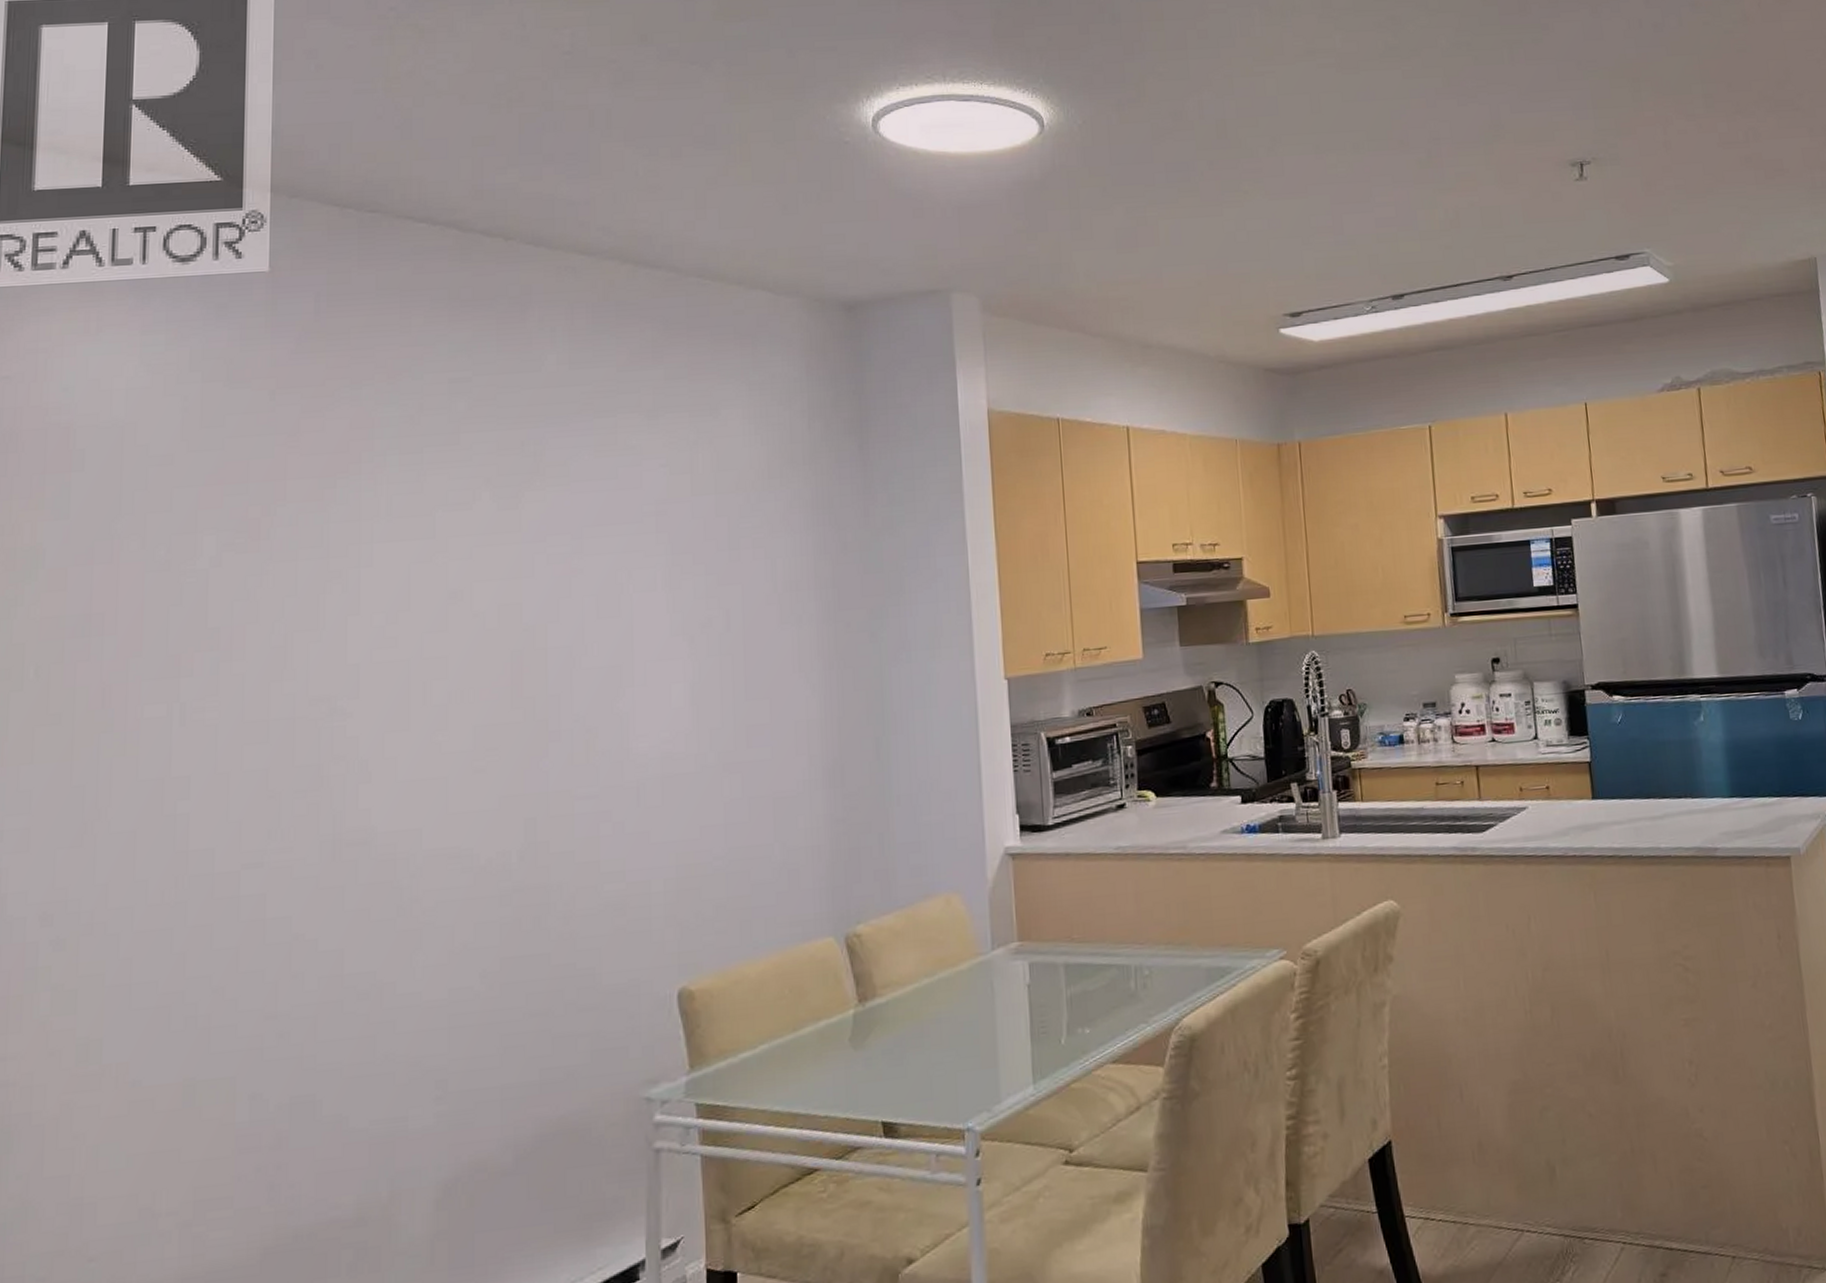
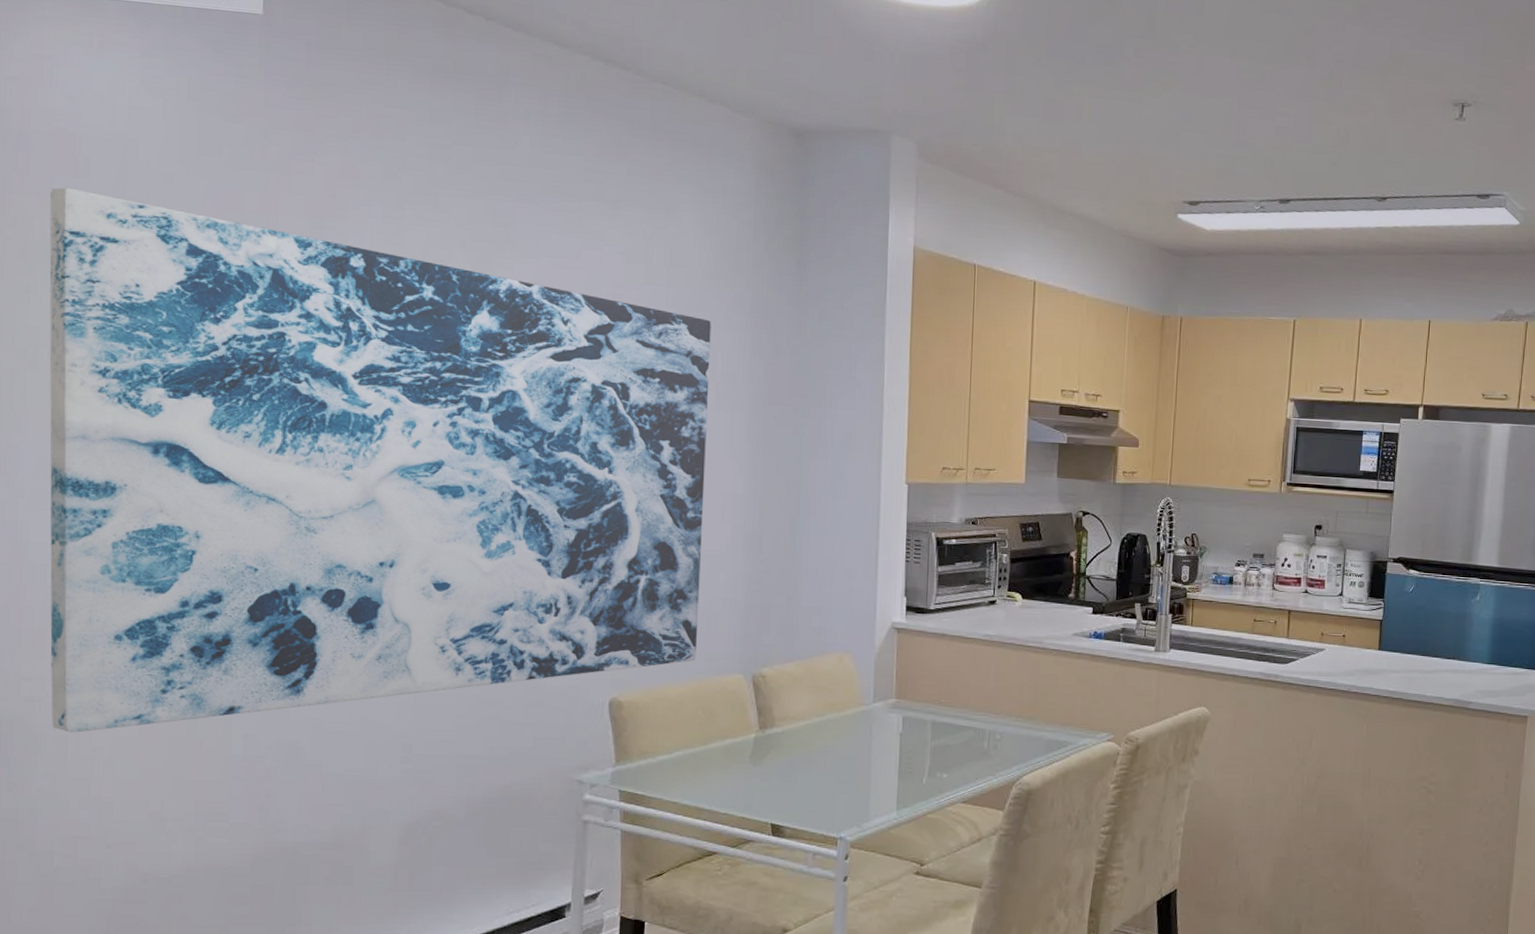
wall art: none [27,484,777,1120] -> present [49,187,711,733]

